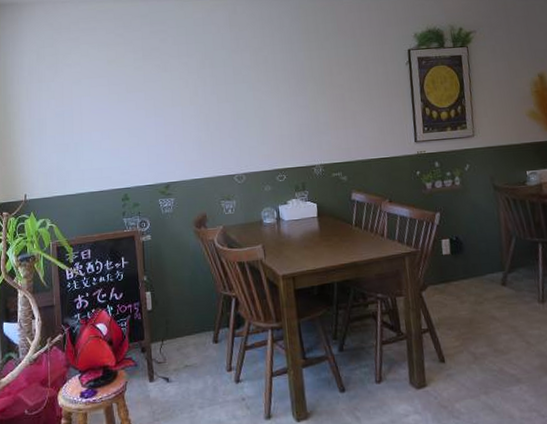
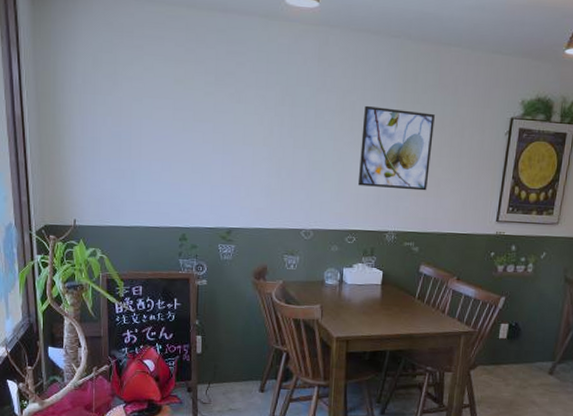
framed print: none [276,56,344,128] -> present [357,105,435,191]

